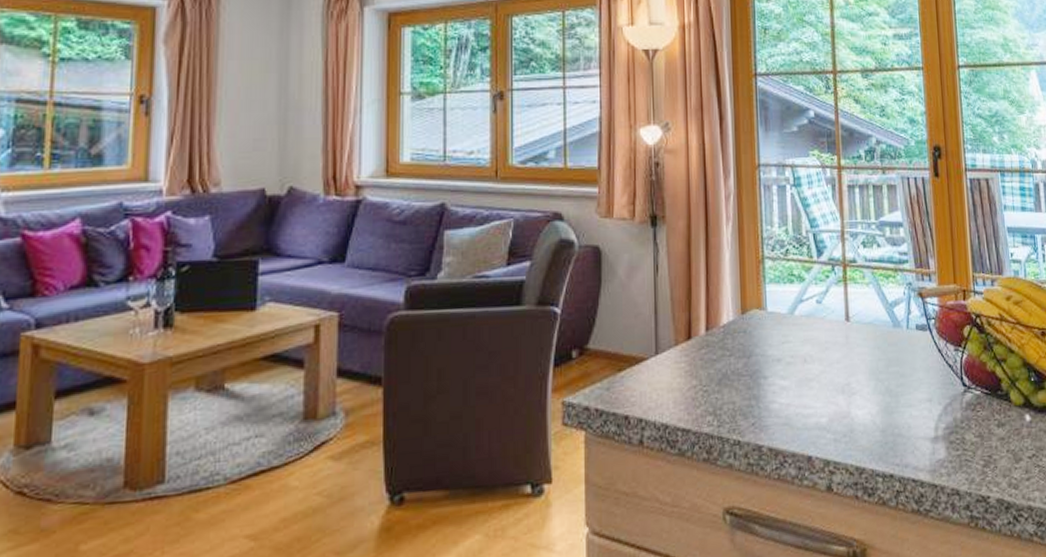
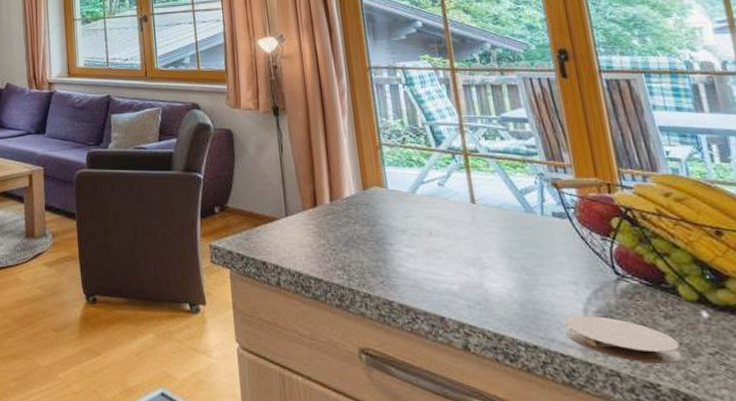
coaster: none [918,433,1008,477] -> present [564,315,682,365]

